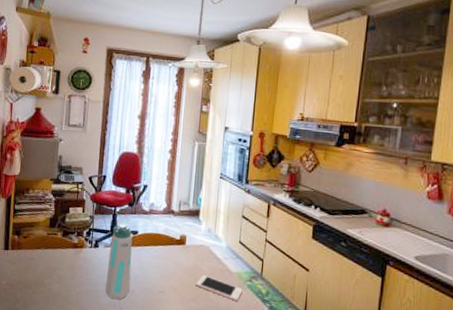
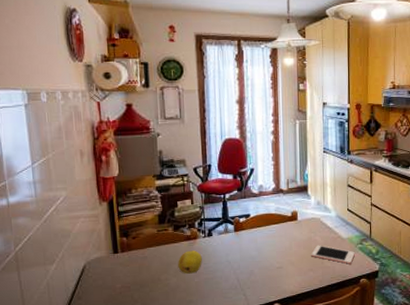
fruit: none [62,258,86,283] -> present [178,250,202,274]
water bottle: present [105,222,133,299] -> none [223,208,248,282]

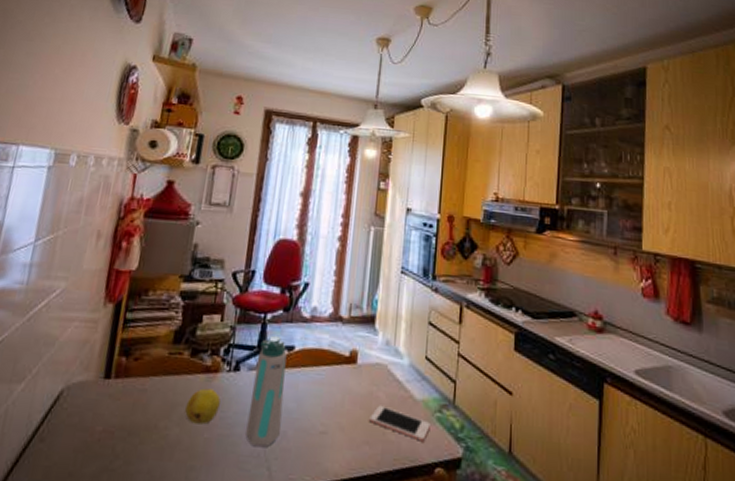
water bottle: none [223,208,248,282] -> present [246,335,287,447]

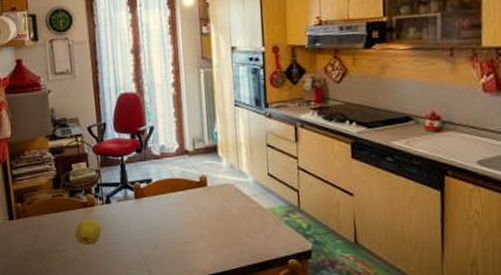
water bottle: present [246,335,287,447] -> none [122,172,153,256]
cell phone: present [369,405,430,442] -> none [225,216,280,241]

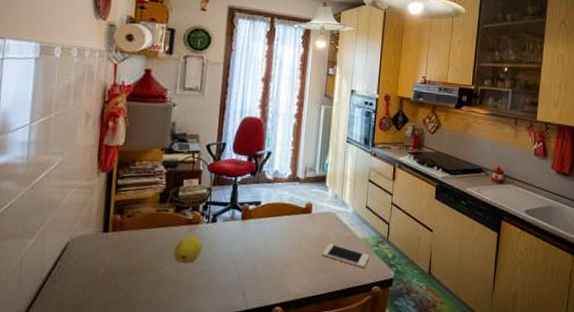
cell phone: none [225,216,280,241] -> present [322,243,370,268]

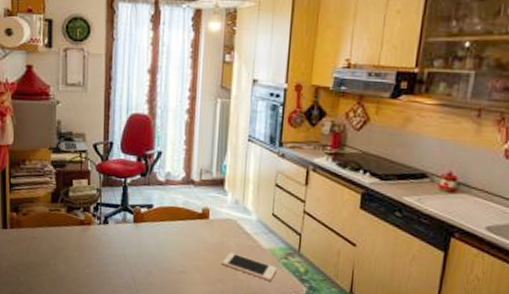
fruit: present [173,236,202,264] -> none [68,237,95,263]

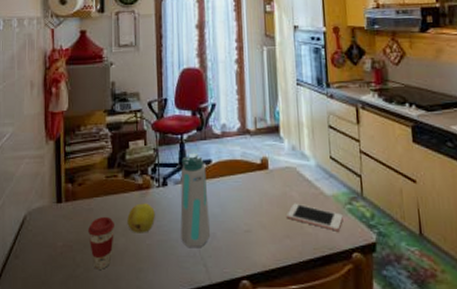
coffee cup: none [32,244,56,290] -> present [88,216,114,269]
fruit: none [68,237,95,263] -> present [127,203,155,233]
water bottle: none [118,195,147,281] -> present [180,152,210,247]

